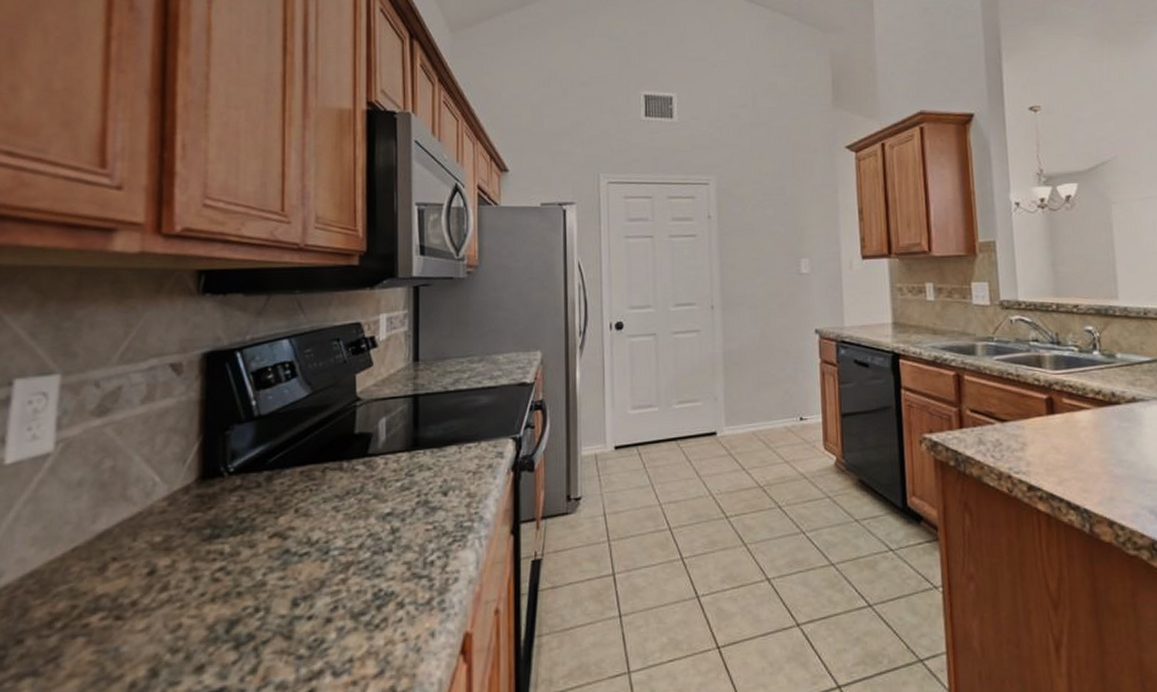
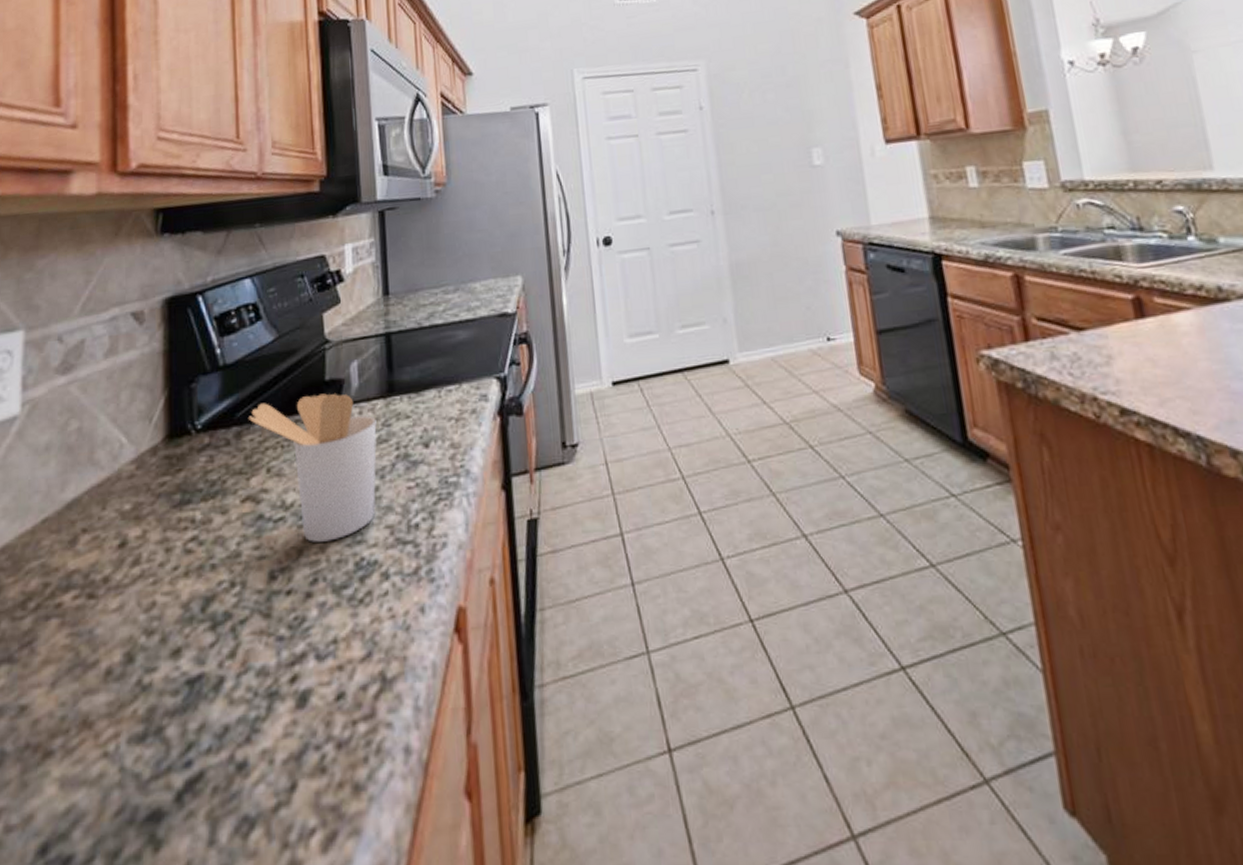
utensil holder: none [279,445,400,575] -> present [248,393,377,542]

